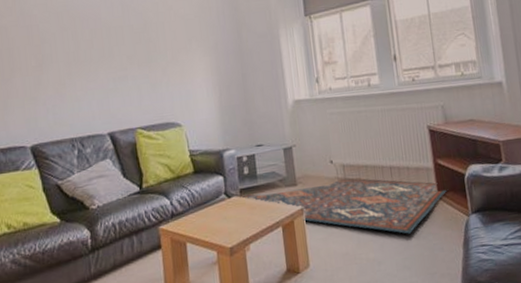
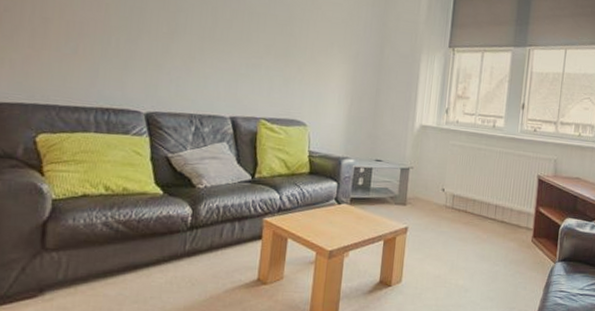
rug: present [240,179,449,234] -> none [349,204,543,269]

